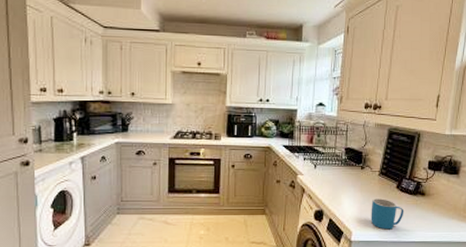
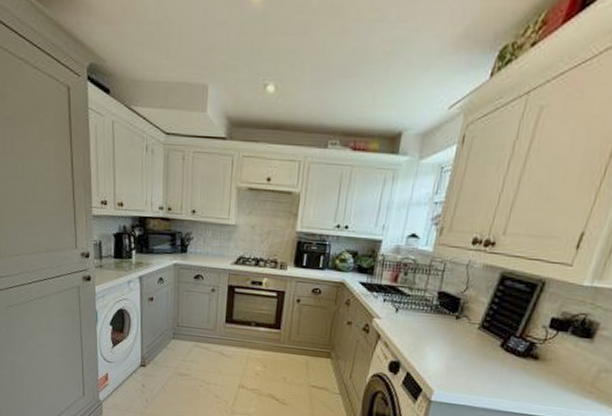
mug: present [370,198,404,230] -> none [459,355,507,395]

